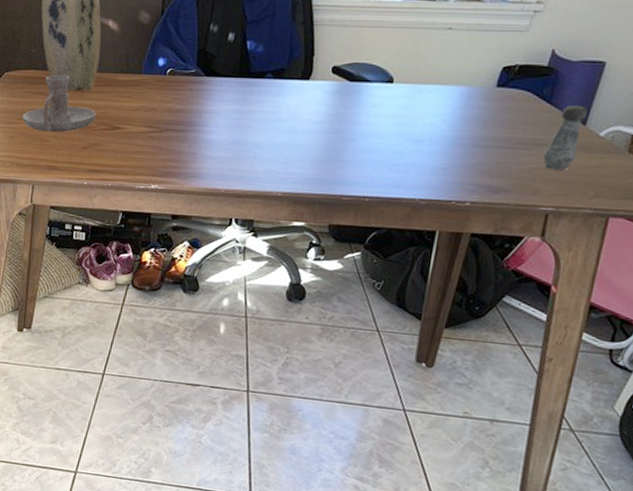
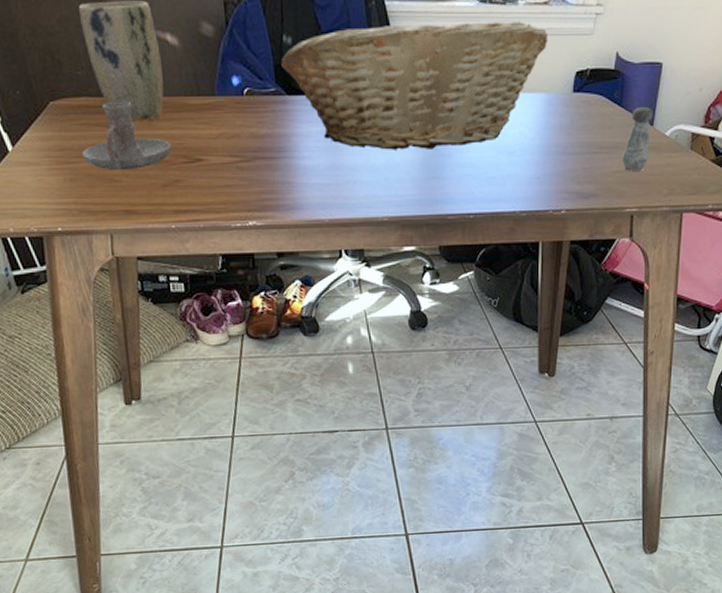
fruit basket: none [204,15,478,133] -> present [281,20,549,150]

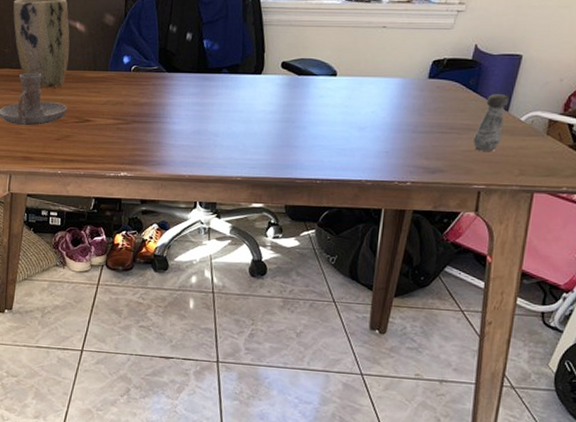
fruit basket: present [281,20,549,150] -> none [165,16,409,122]

